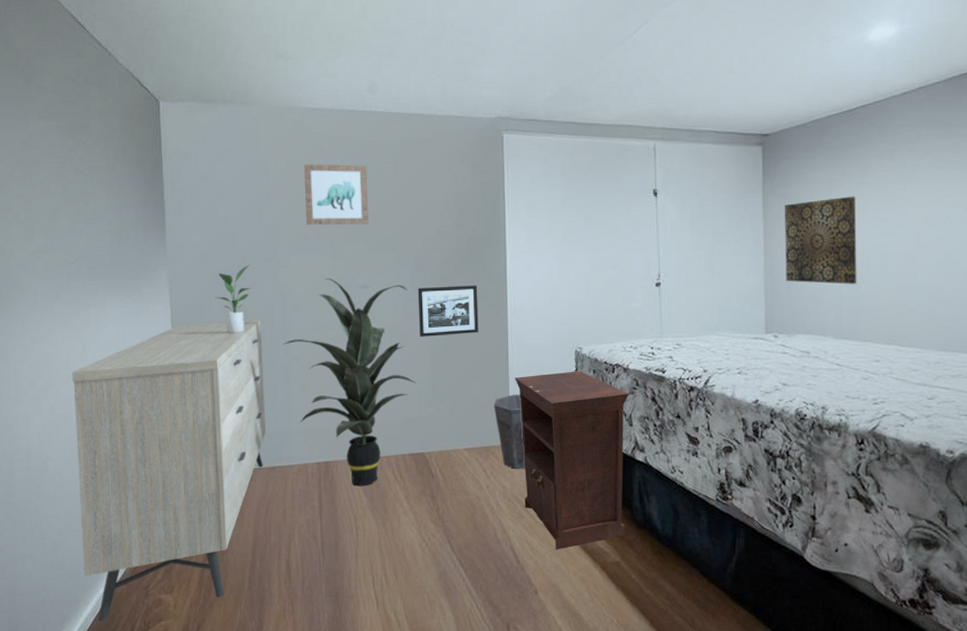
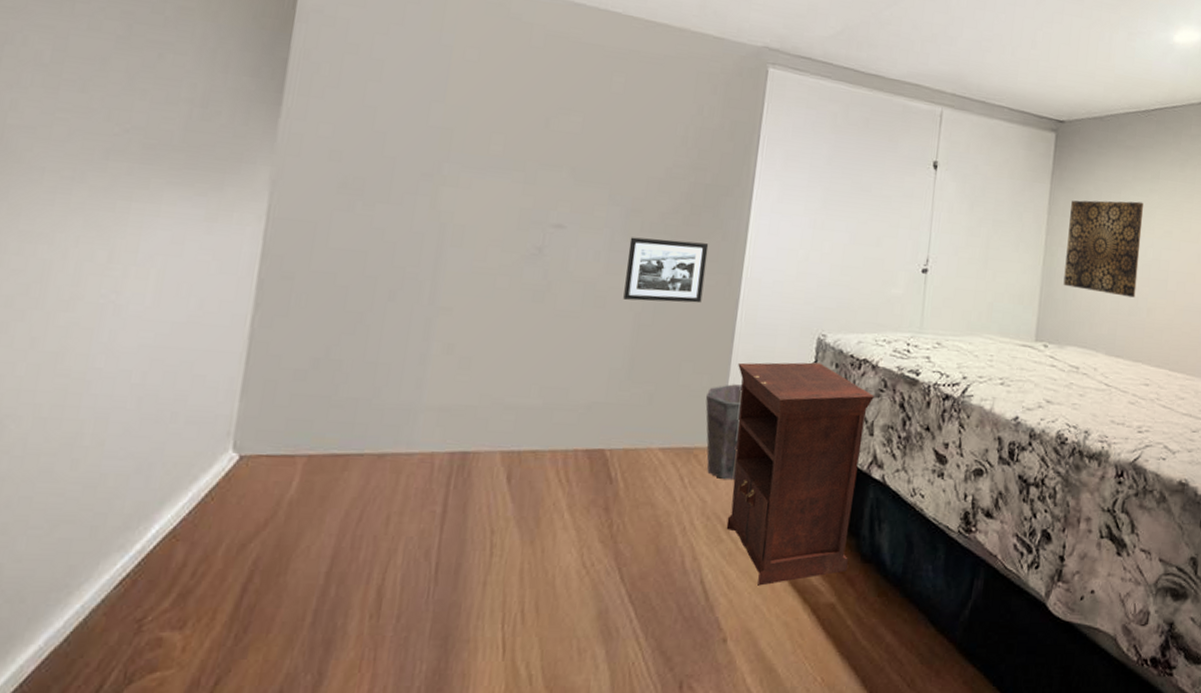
dresser: present [71,320,266,622] -> none [33,243,402,672]
potted plant: present [215,264,252,334] -> none [338,175,400,266]
indoor plant: present [282,278,417,486] -> none [428,208,617,489]
wall art: present [303,164,370,225] -> none [492,59,589,149]

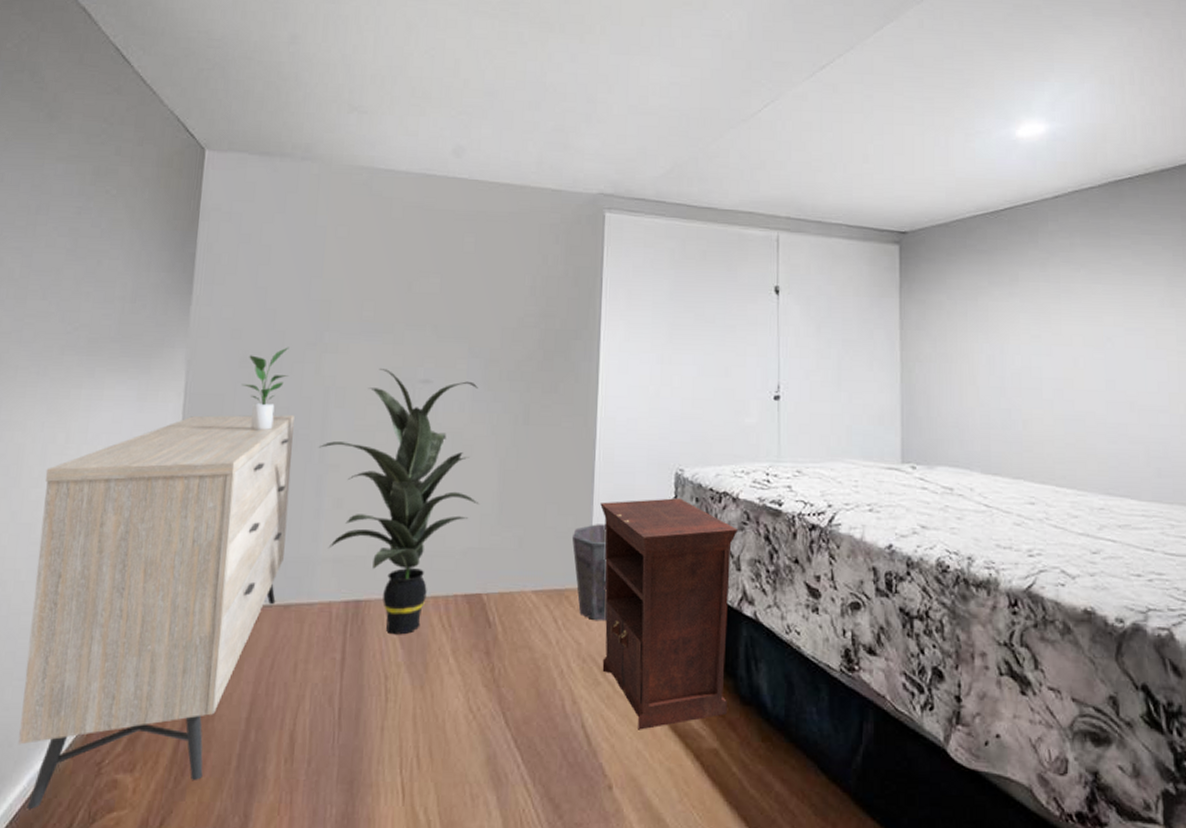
dresser: none [33,243,402,672] -> present [18,415,295,810]
potted plant: none [338,175,400,266] -> present [241,347,290,431]
indoor plant: none [428,208,617,489] -> present [318,369,479,635]
picture frame: present [623,237,709,303] -> none [488,386,563,447]
wall art: present [1063,200,1143,298] -> none [924,307,1007,410]

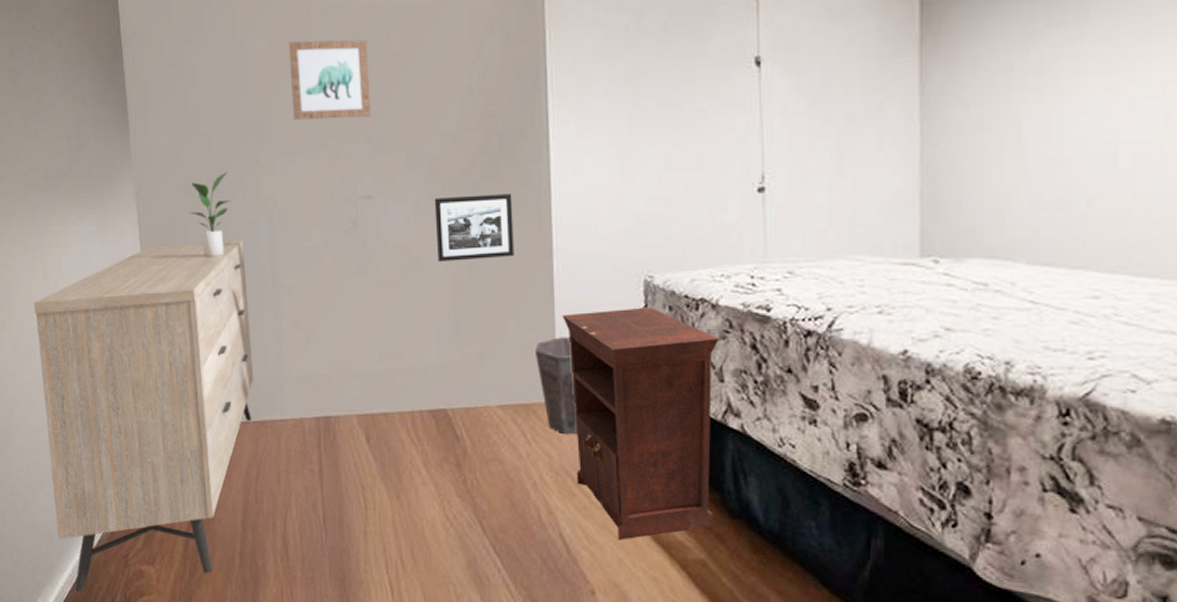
indoor plant: present [318,369,479,635] -> none [270,187,435,449]
wall art: none [364,233,443,308] -> present [288,39,372,120]
picture frame: none [488,386,563,447] -> present [434,194,514,261]

